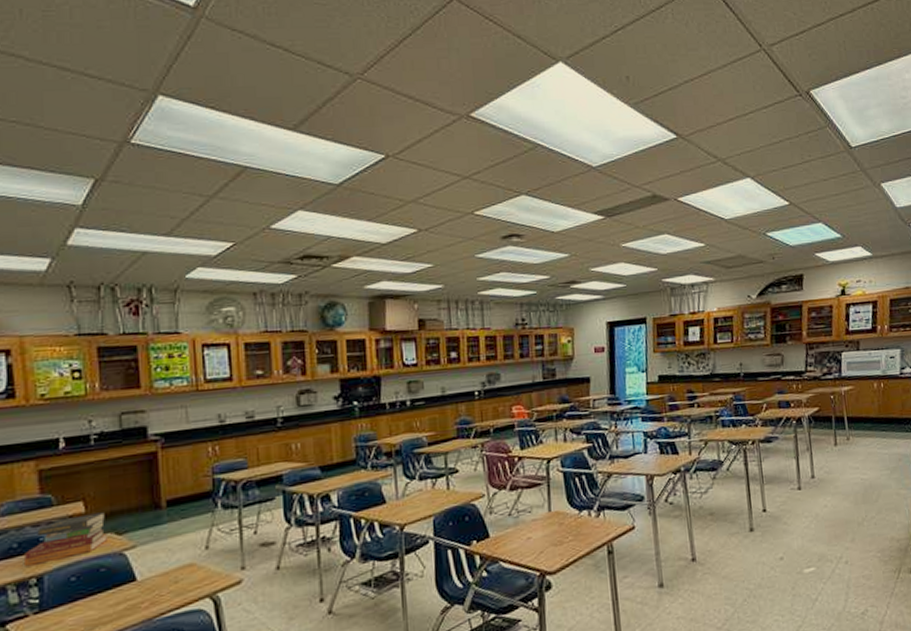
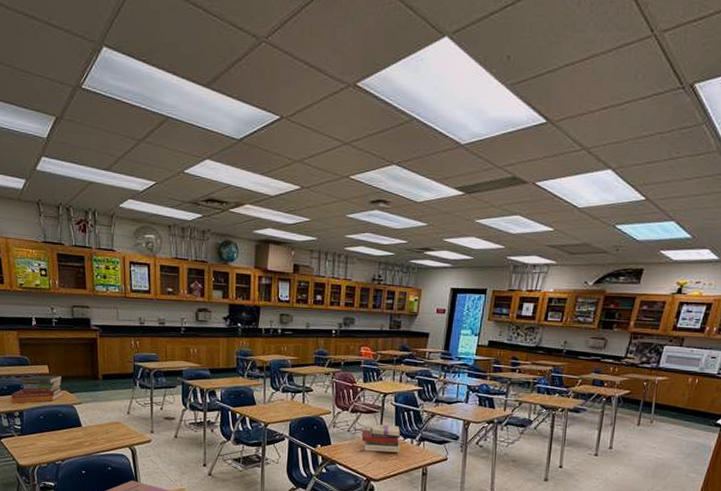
books: none [526,497,577,537] -> present [361,423,401,454]

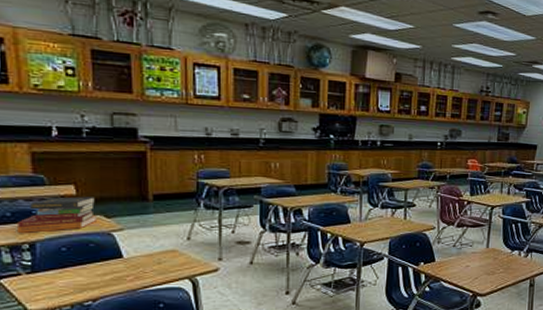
books: present [361,423,401,454] -> none [468,237,509,267]

